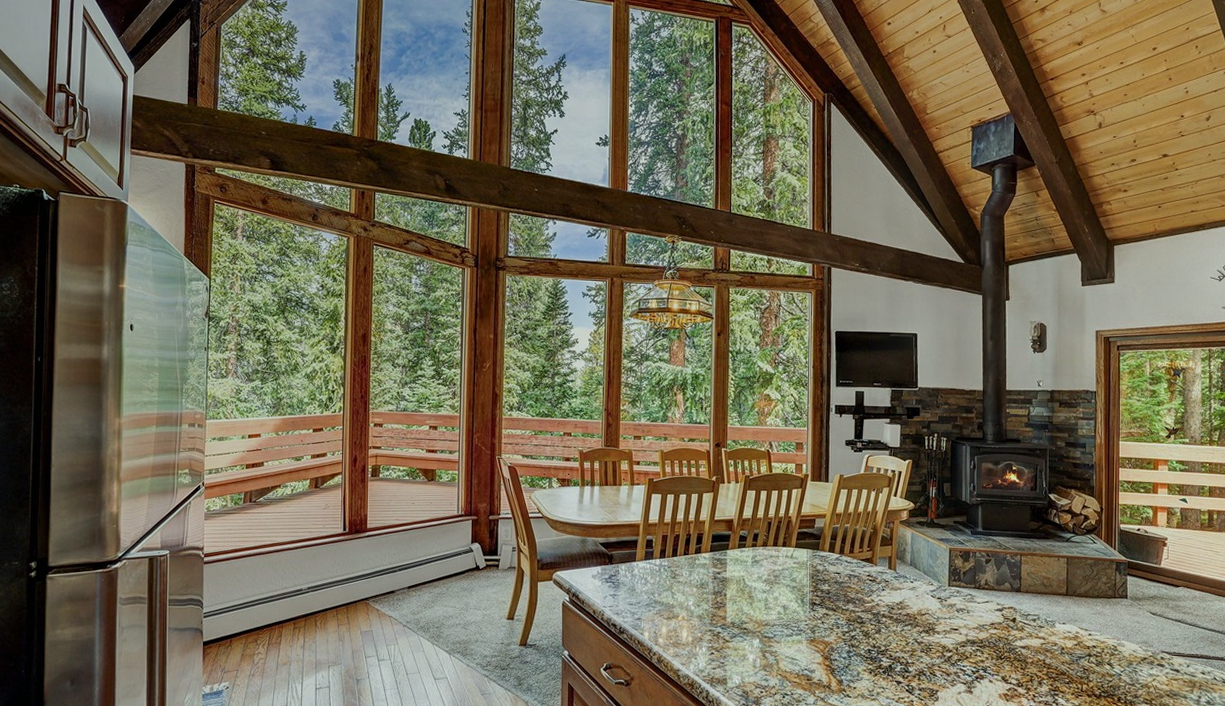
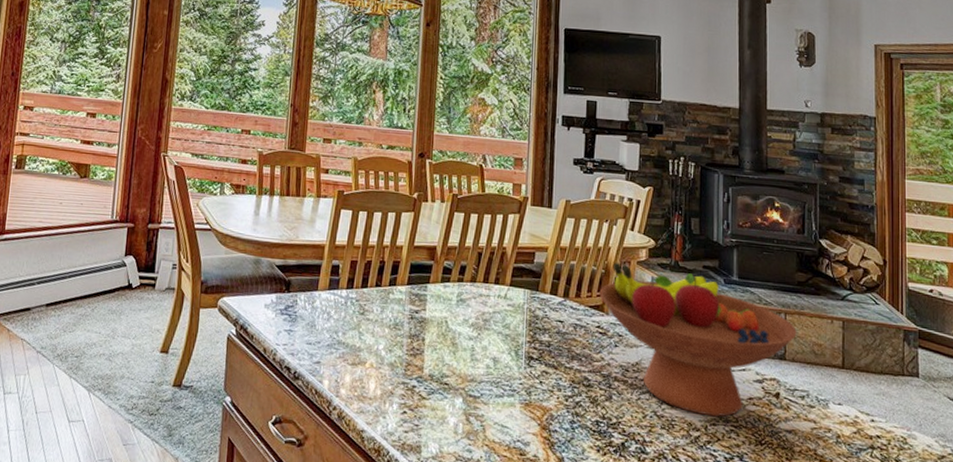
fruit bowl: none [869,523,1030,640] -> present [599,262,797,417]

